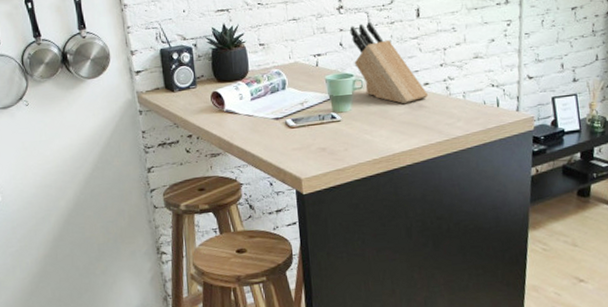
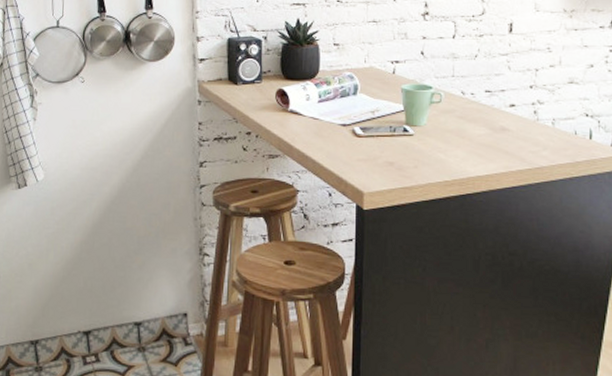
knife block: present [349,21,429,103] -> none [433,32,514,124]

